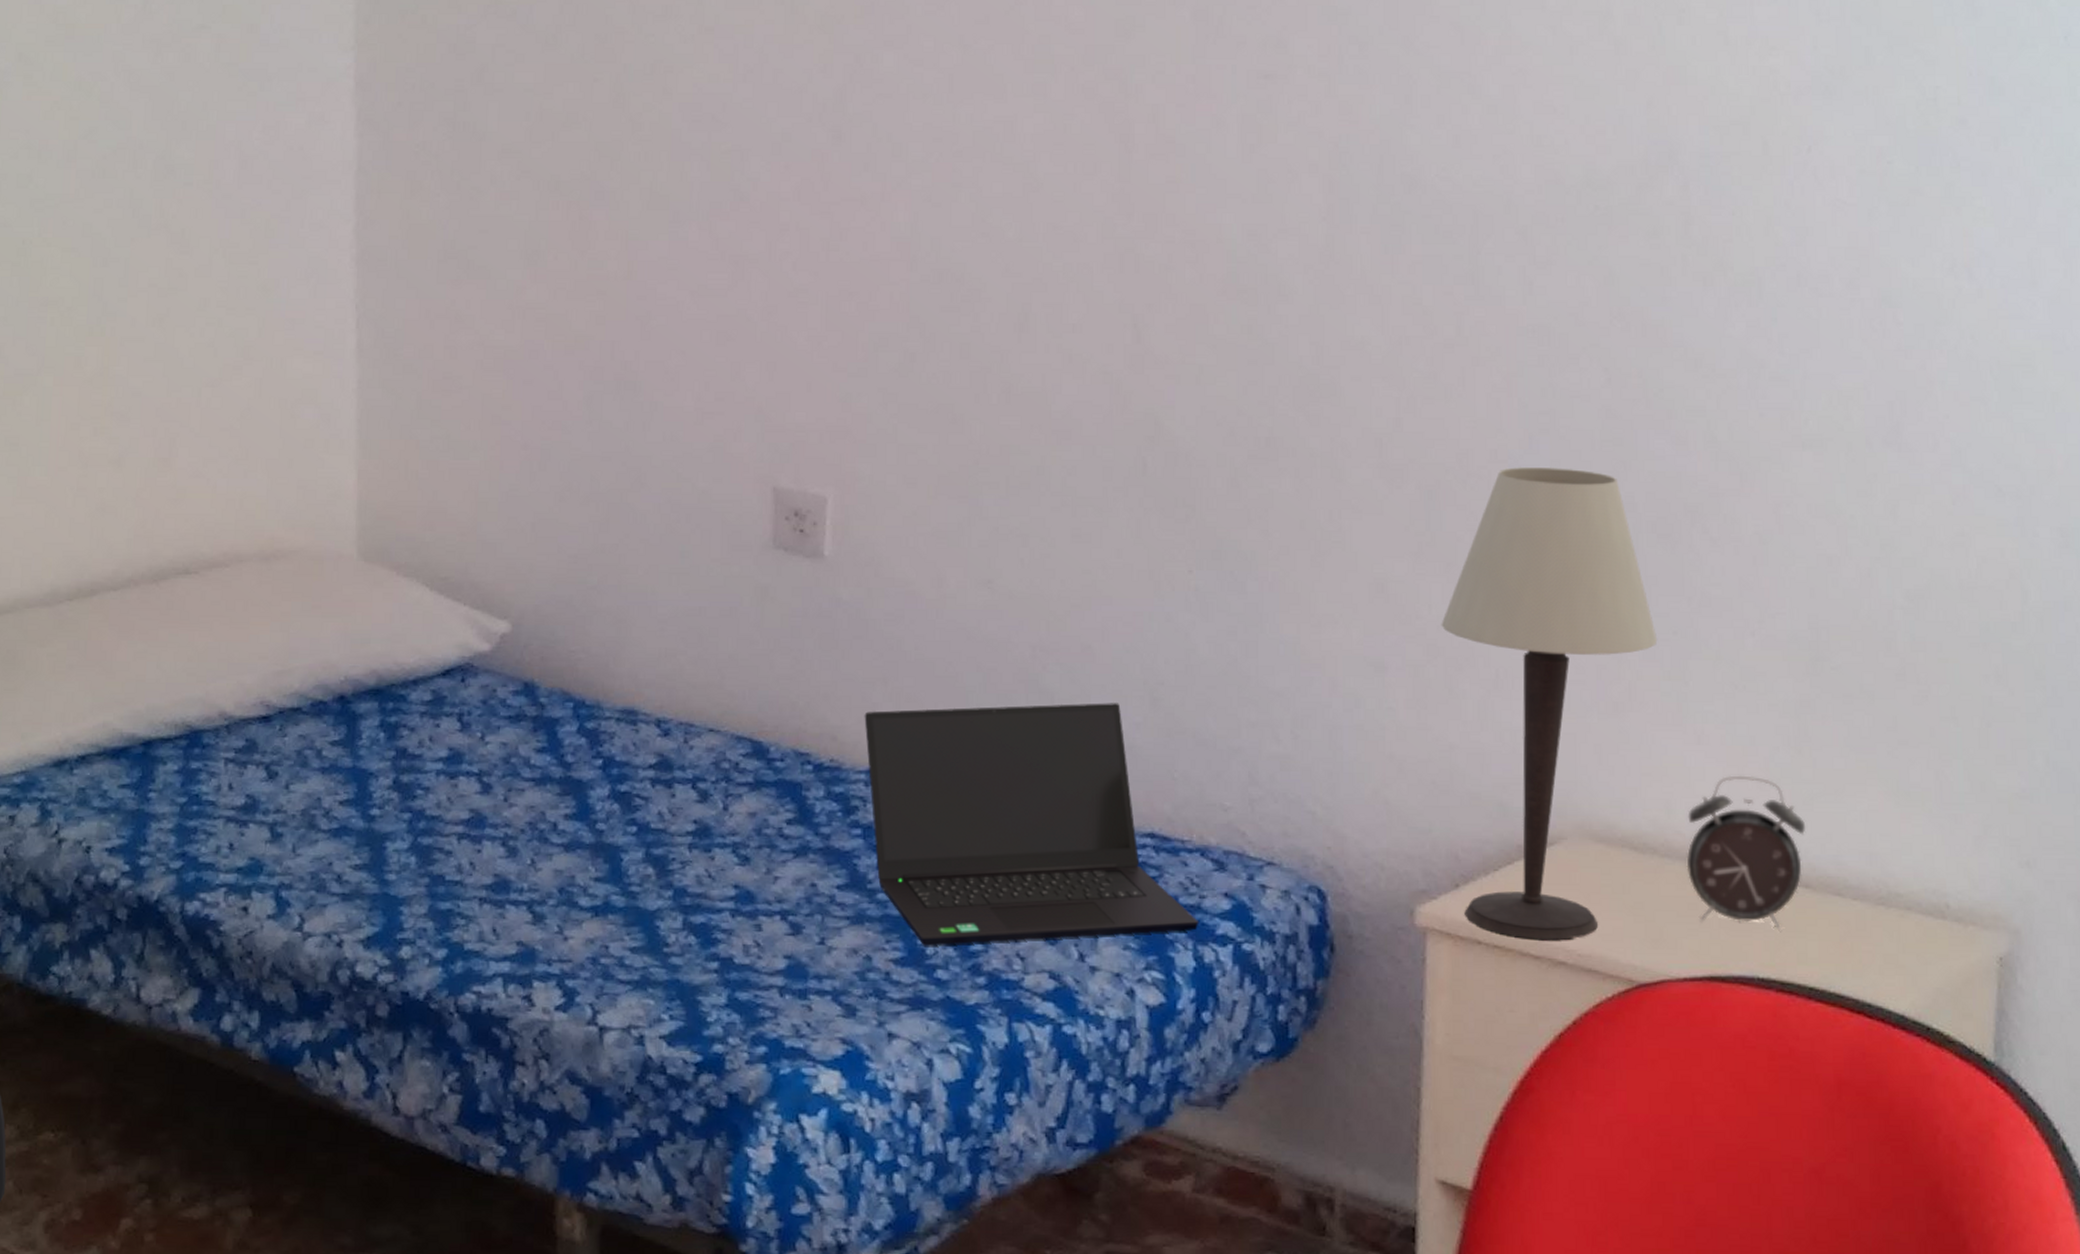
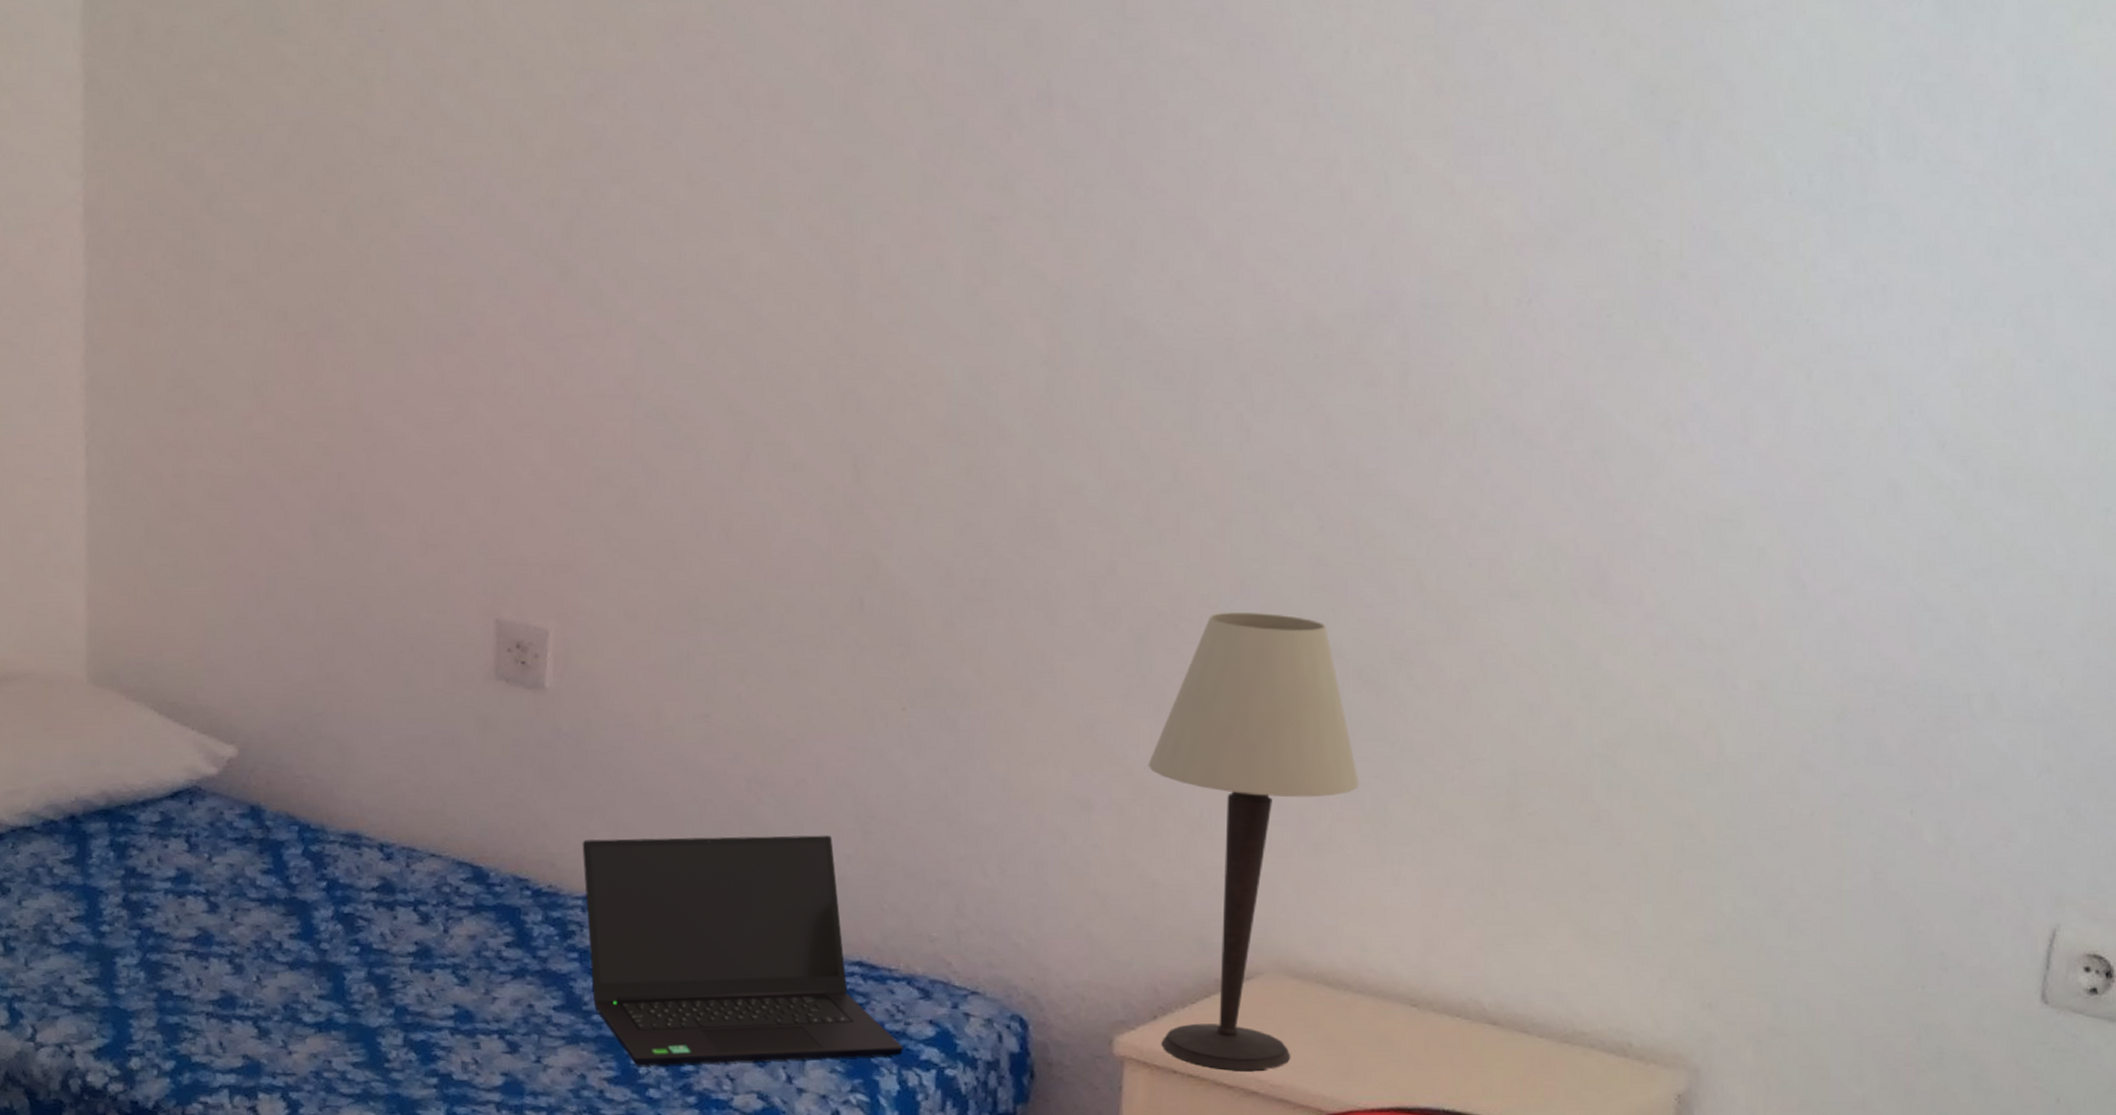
alarm clock: present [1686,775,1806,933] -> none [1378,915,1496,1067]

